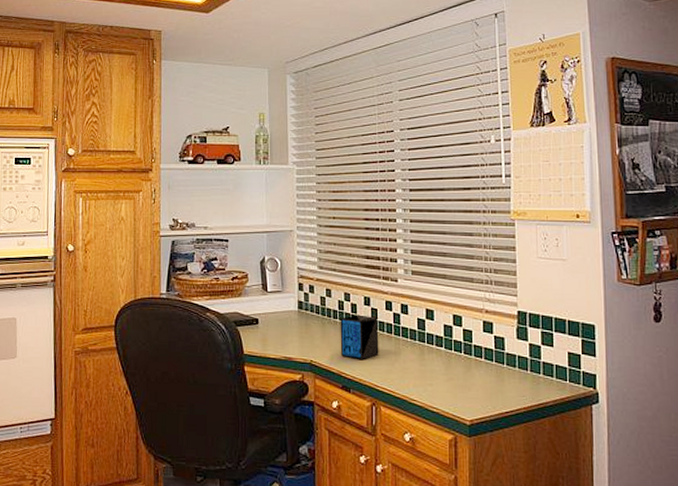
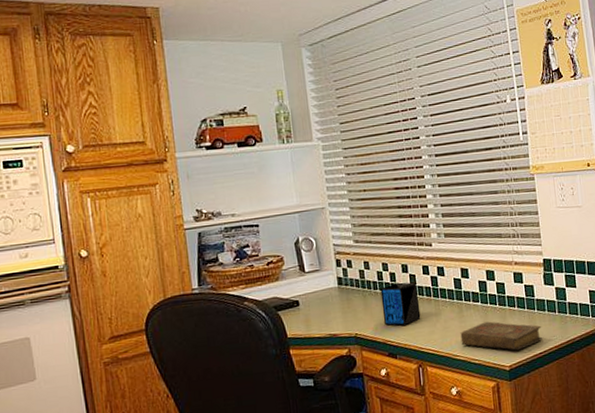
book: none [419,369,511,405] -> present [460,321,543,351]

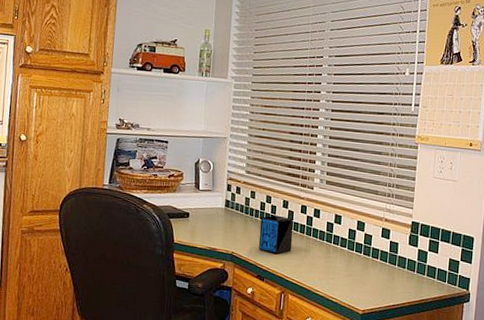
book: present [460,321,543,351] -> none [323,266,399,298]

